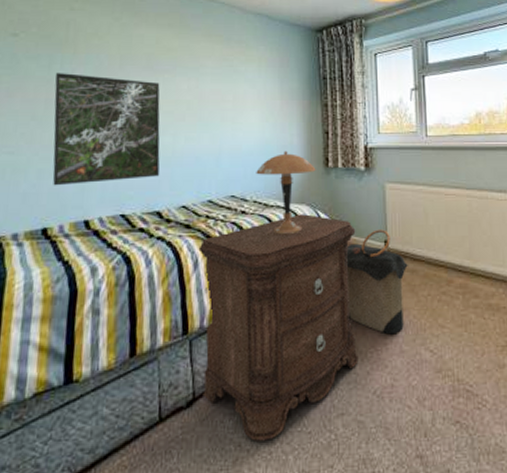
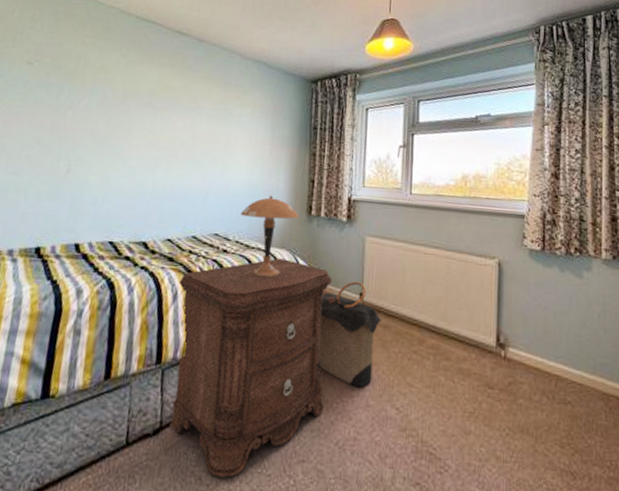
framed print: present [52,73,160,186] -> none [50,102,158,209]

